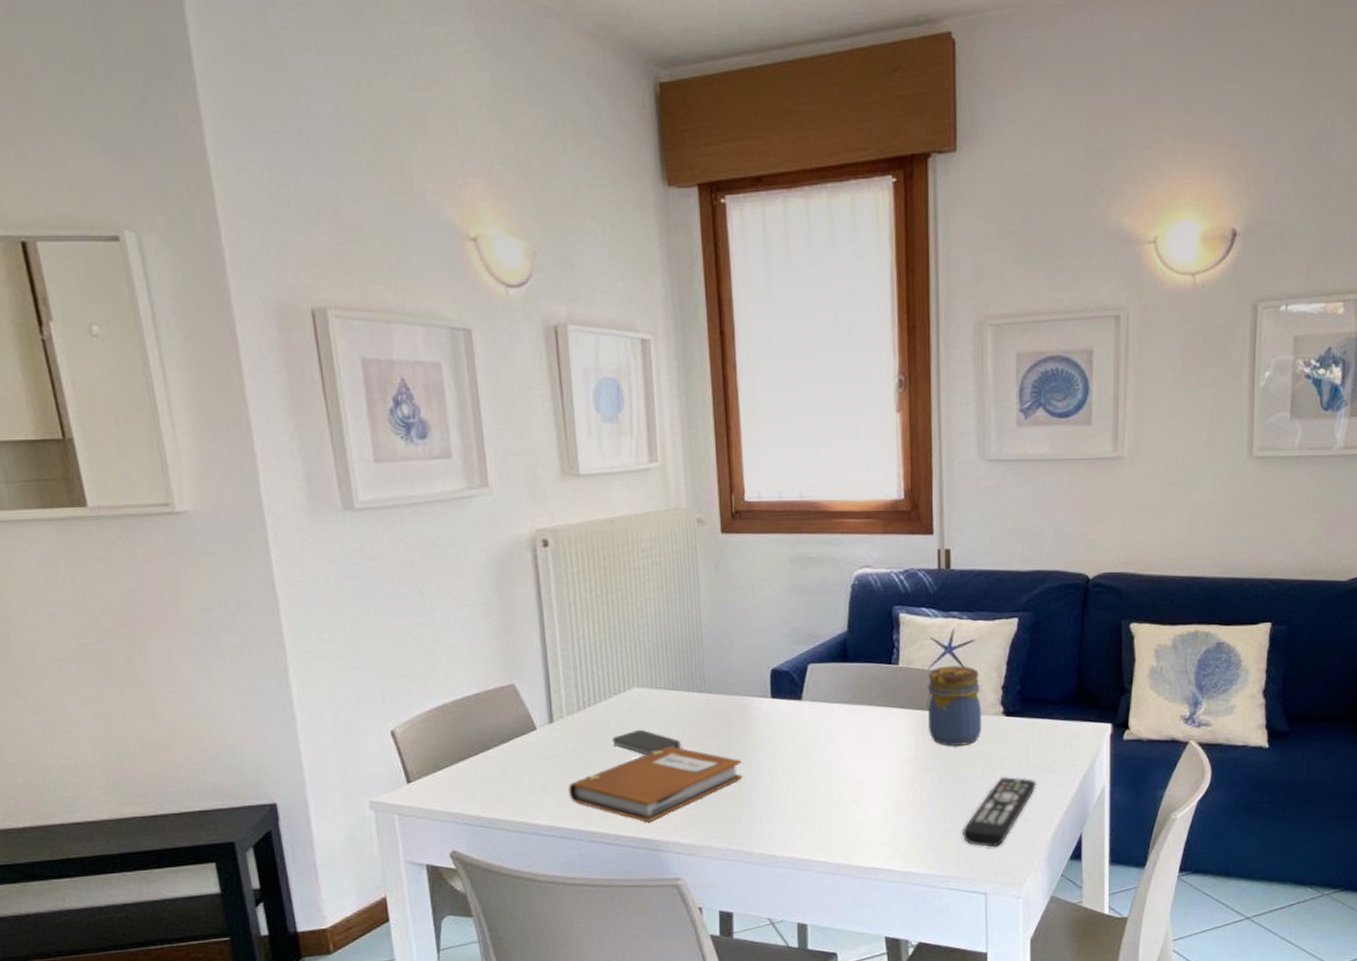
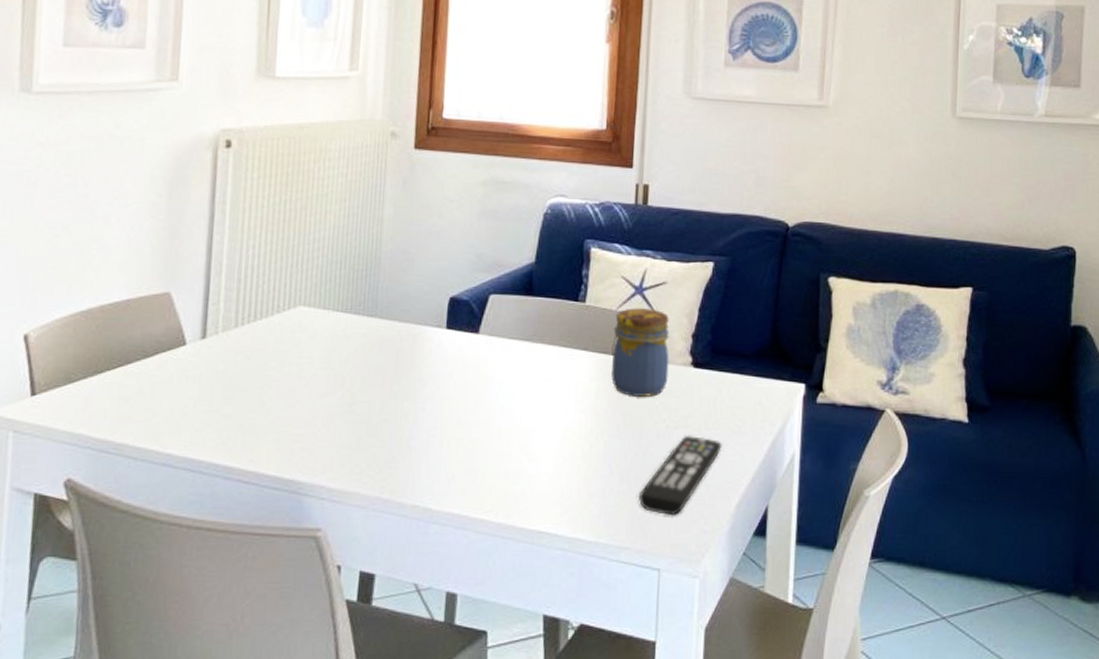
notebook: present [568,746,742,823] -> none [210,374,406,461]
smartphone: present [612,729,681,755] -> none [268,353,342,383]

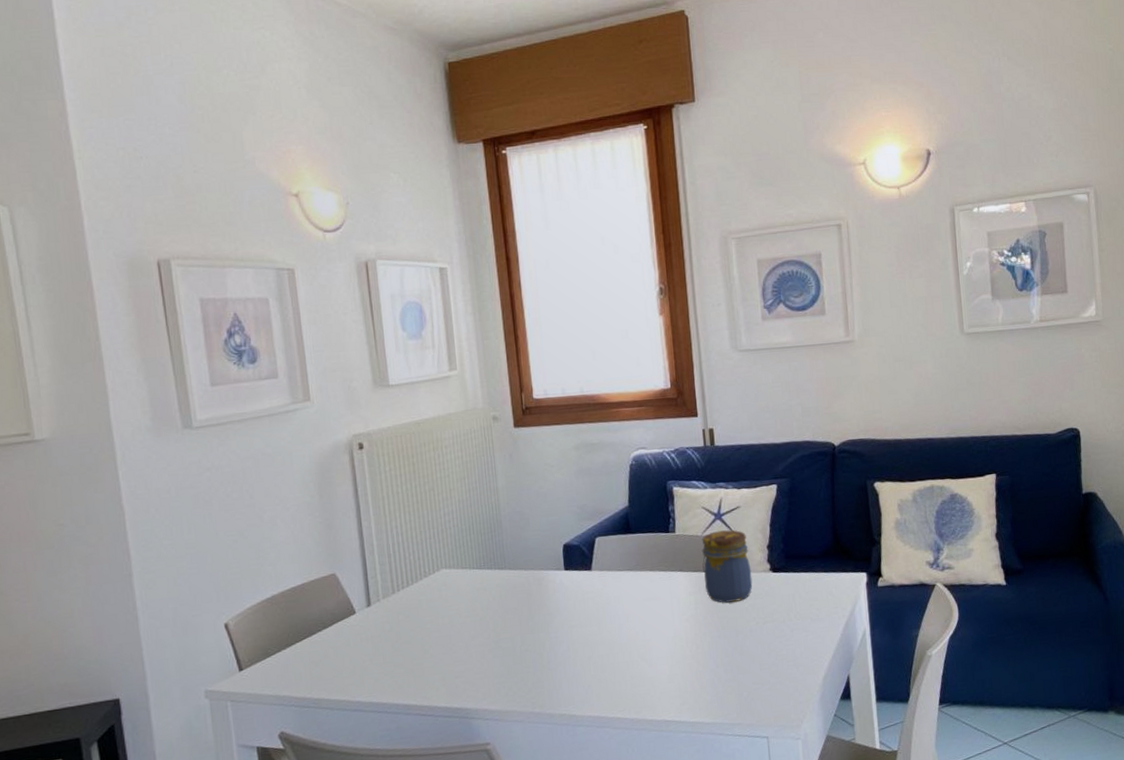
remote control: present [639,435,722,515] -> none [742,627,805,693]

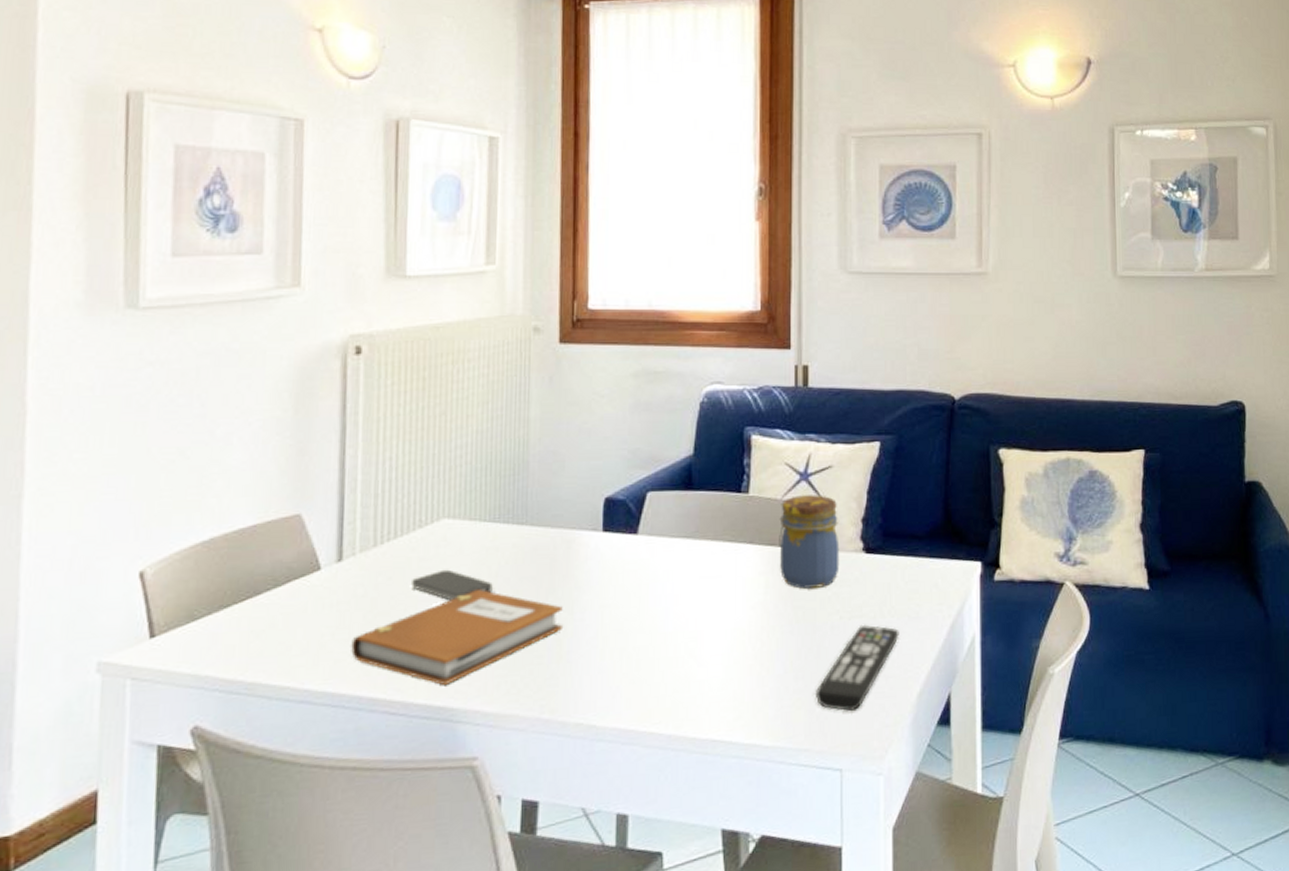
notebook: none [386,620,542,693] -> present [351,590,563,686]
smartphone: none [424,606,486,630] -> present [412,569,493,601]
remote control: none [742,627,805,693] -> present [816,624,899,711]

